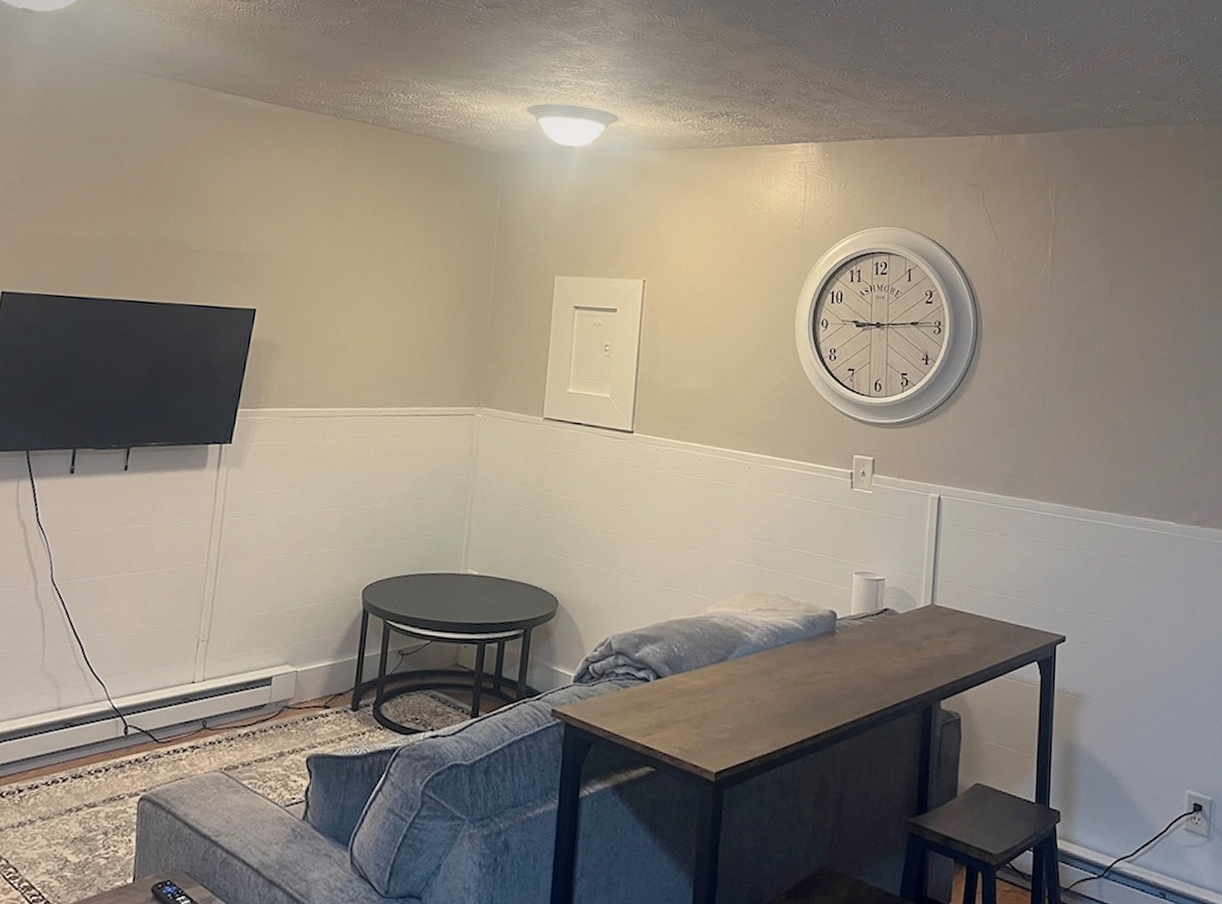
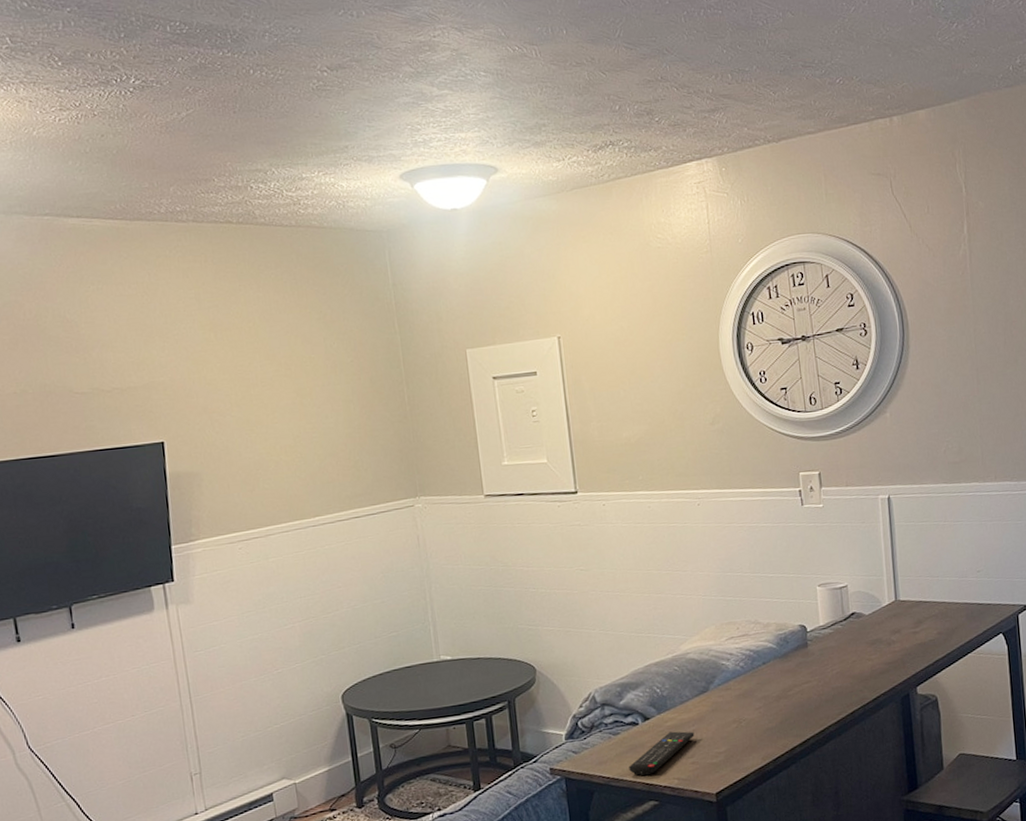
remote control: none [631,696,705,738] -> present [629,731,695,776]

